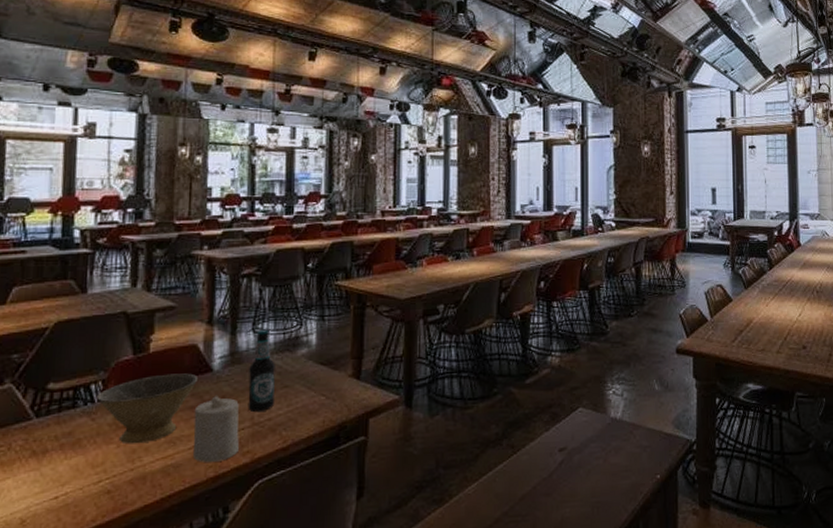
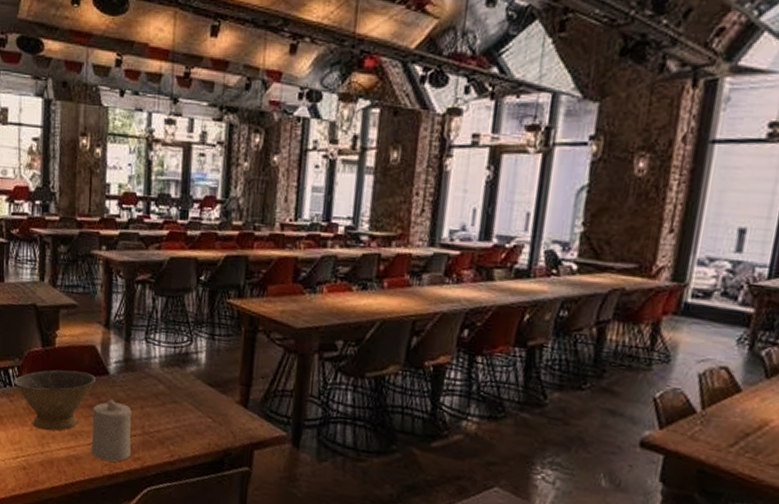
bottle: present [248,329,275,413] -> none [139,340,166,423]

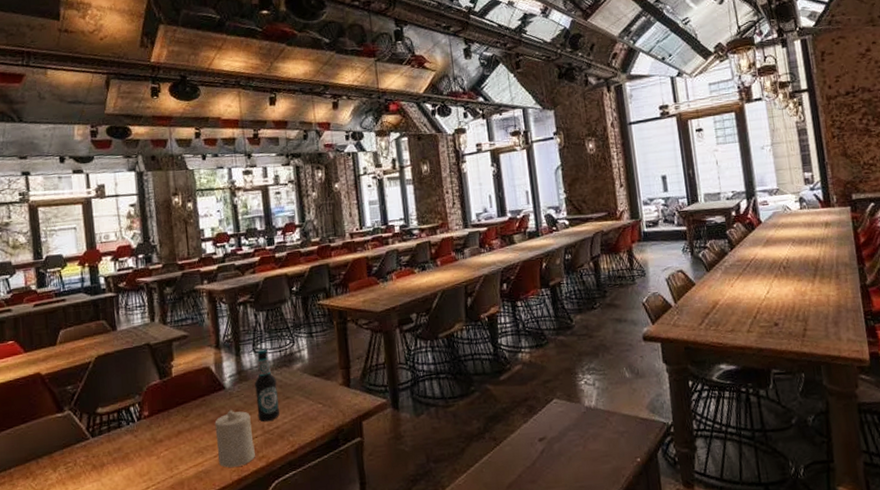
bowl: present [14,369,97,431] -> none [136,392,215,456]
bottle: none [139,340,166,423] -> present [255,349,280,423]

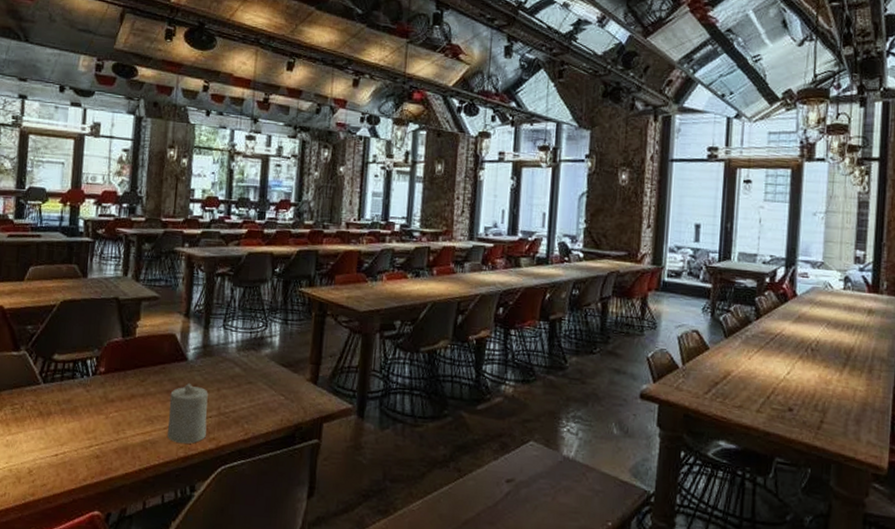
bottle: present [255,349,280,423] -> none [215,326,242,404]

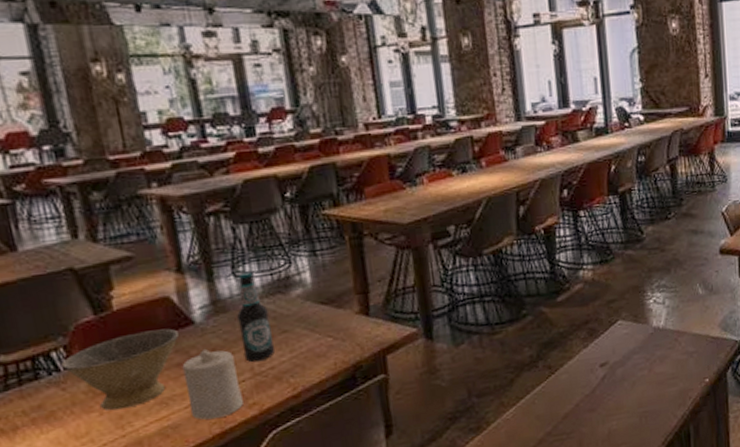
bowl: none [91,358,175,418] -> present [61,328,180,411]
bottle: none [215,326,242,404] -> present [237,271,276,363]

